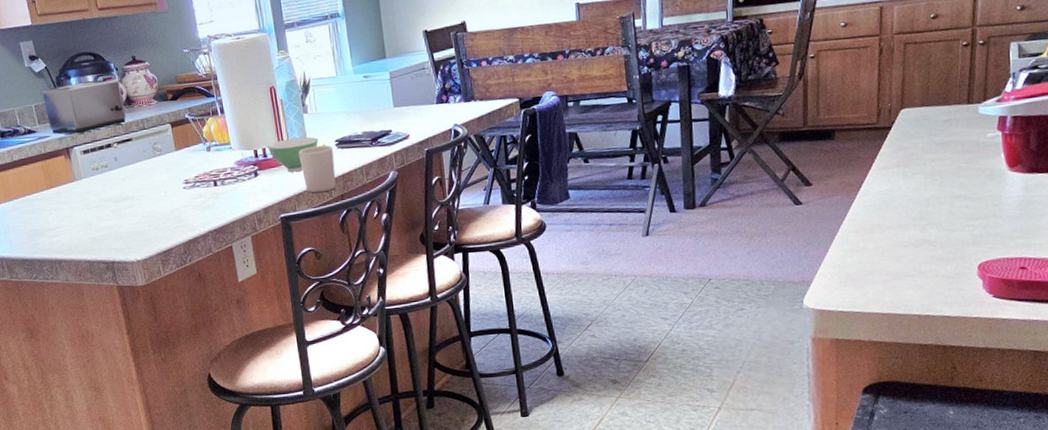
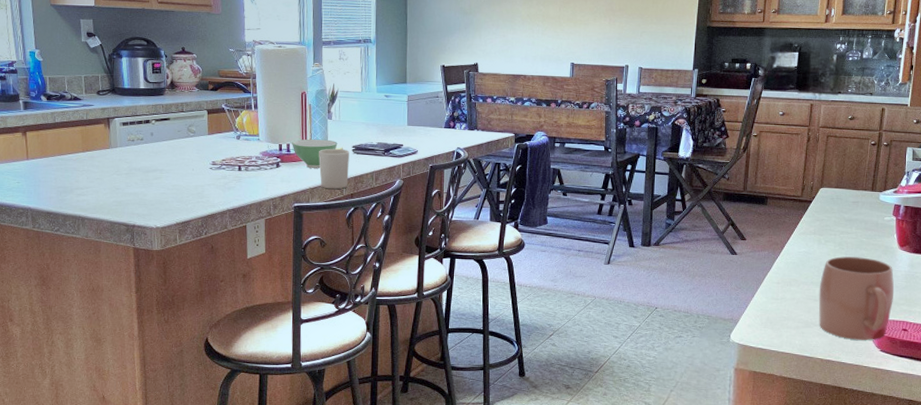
toaster: present [41,79,126,135] -> none [93,62,168,107]
mug: none [909,186,1006,288] -> present [818,256,895,340]

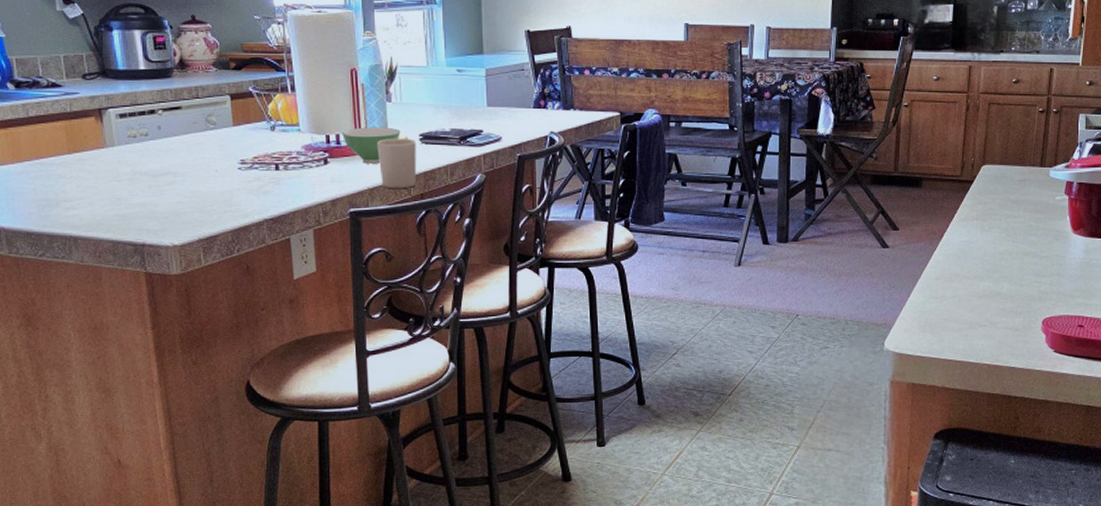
mug: present [818,256,895,340] -> none [983,244,1068,341]

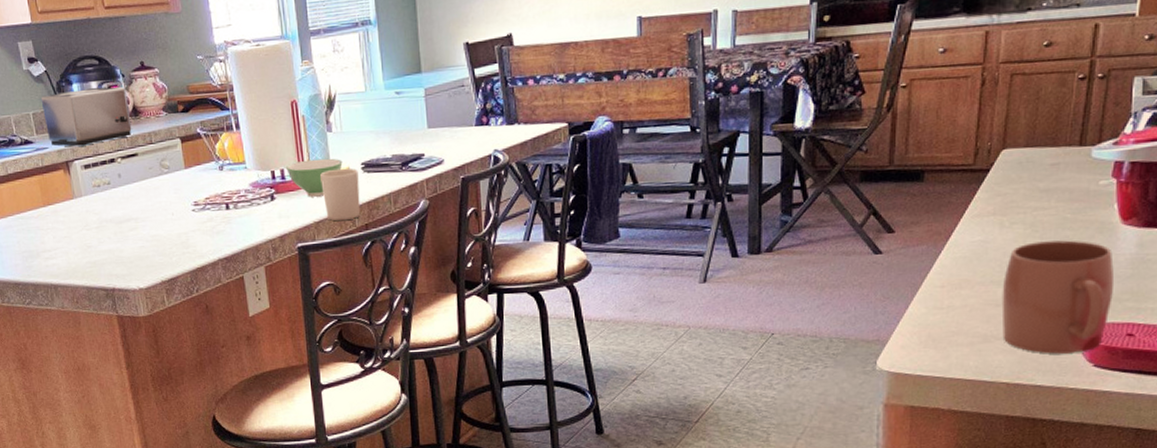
toaster: none [74,37,177,94] -> present [40,86,132,147]
mug: none [983,244,1068,341] -> present [1001,240,1115,354]

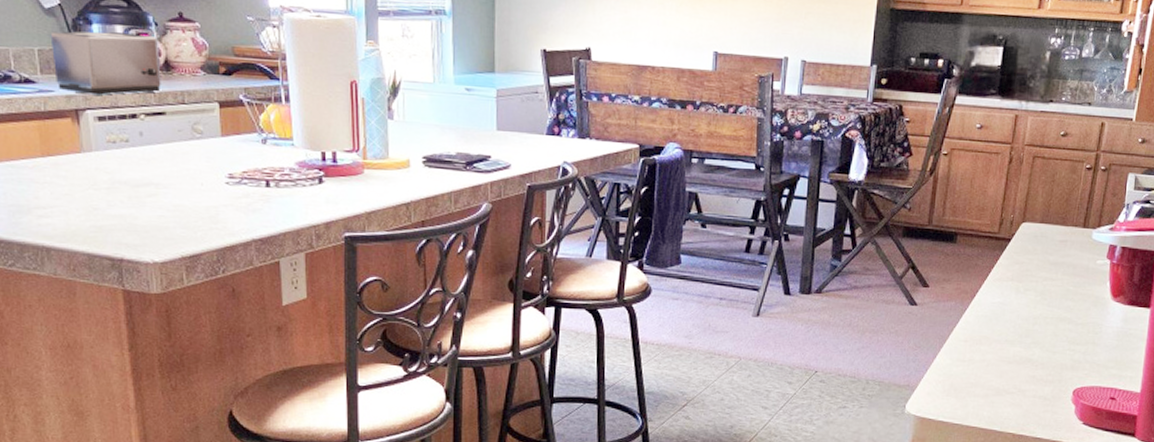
bowl: present [286,158,343,197] -> none [339,145,402,186]
mug: present [320,168,361,222] -> none [377,159,419,215]
mug: present [1001,240,1115,354] -> none [1012,308,1104,411]

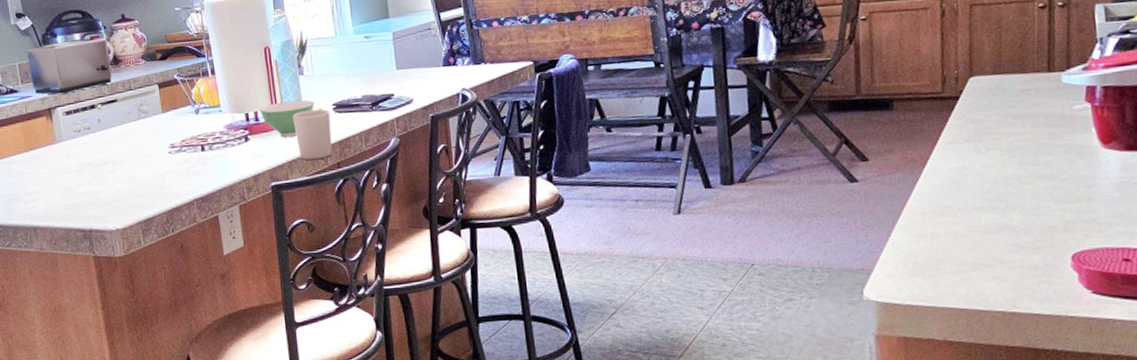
bowl: none [339,145,402,186] -> present [260,100,315,138]
mug: none [377,159,419,215] -> present [293,109,333,161]

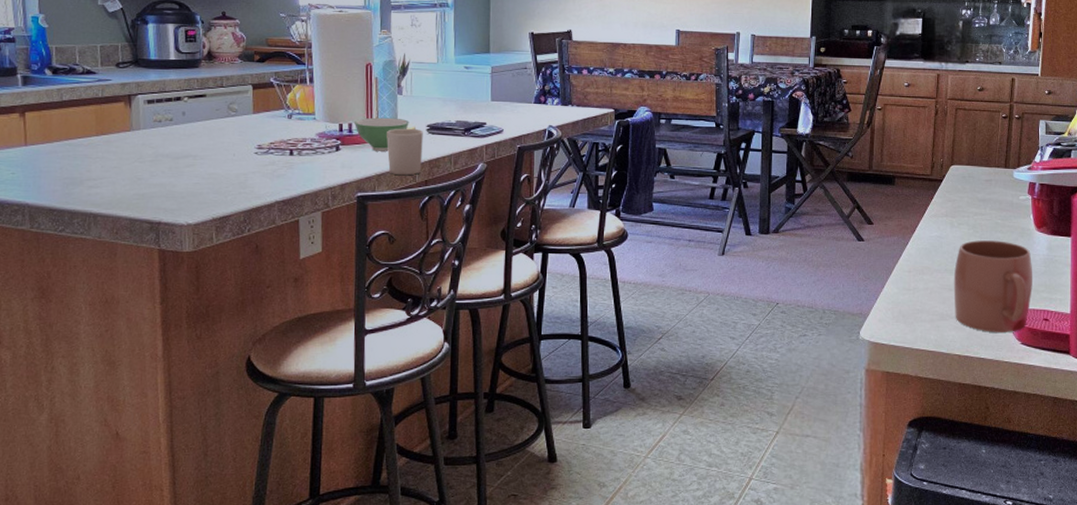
toaster: present [26,37,112,95] -> none [111,29,204,82]
mug: none [985,165,1103,281] -> present [953,240,1033,332]

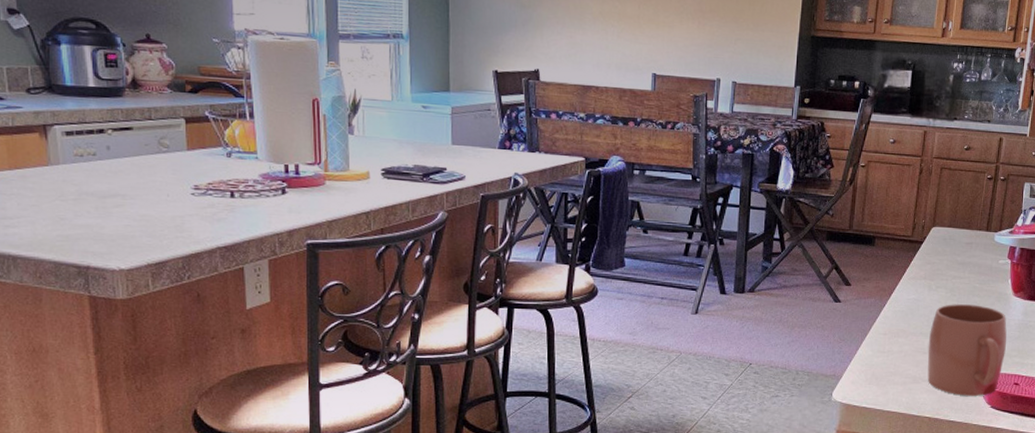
bowl: present [354,117,409,151] -> none [302,158,362,196]
mug: present [386,128,423,176] -> none [338,171,378,223]

